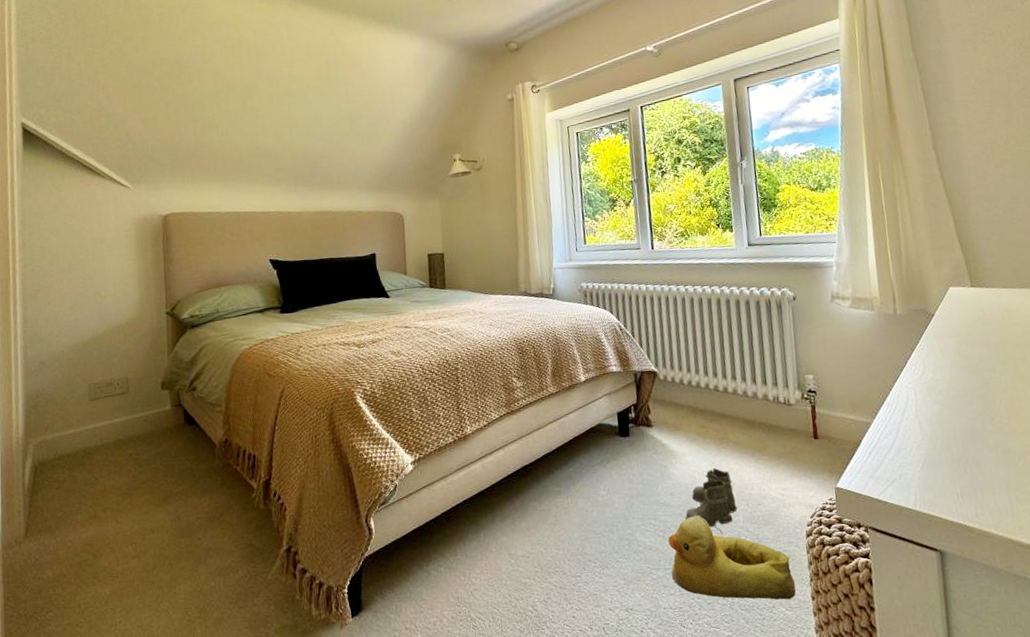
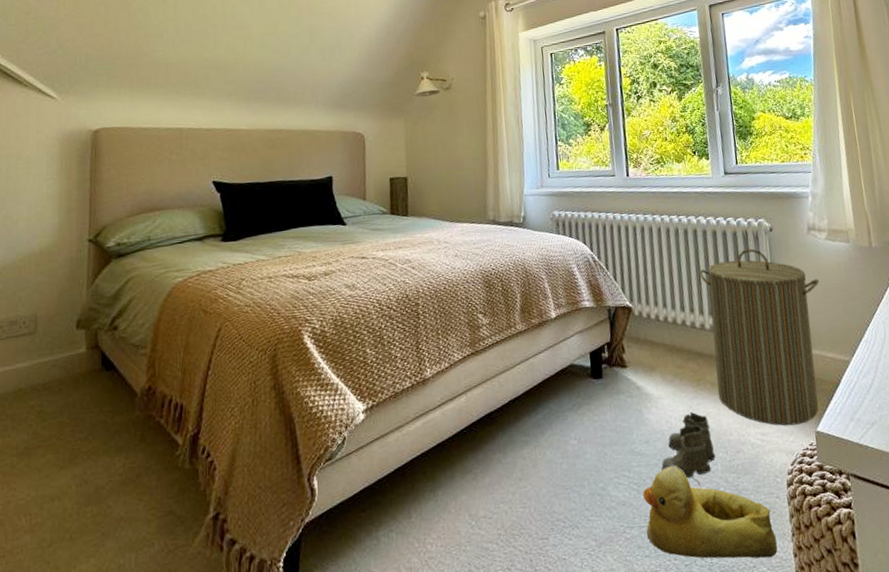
laundry hamper: none [722,316,842,482] -> present [698,248,819,426]

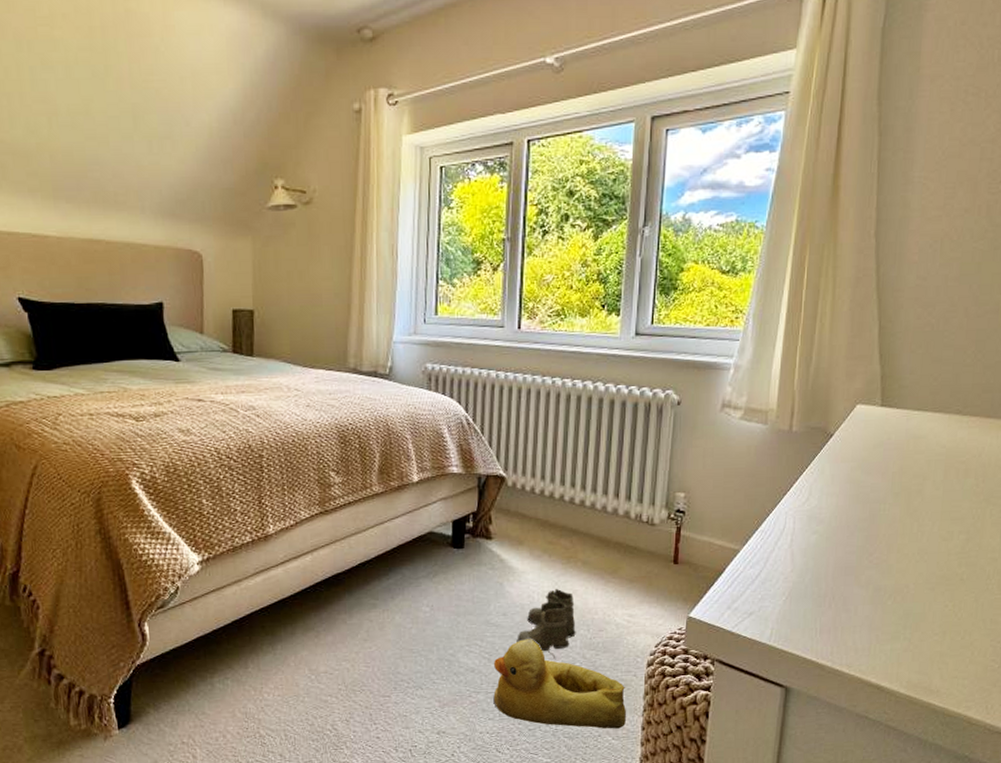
laundry hamper: present [698,248,819,426] -> none [587,423,723,610]

